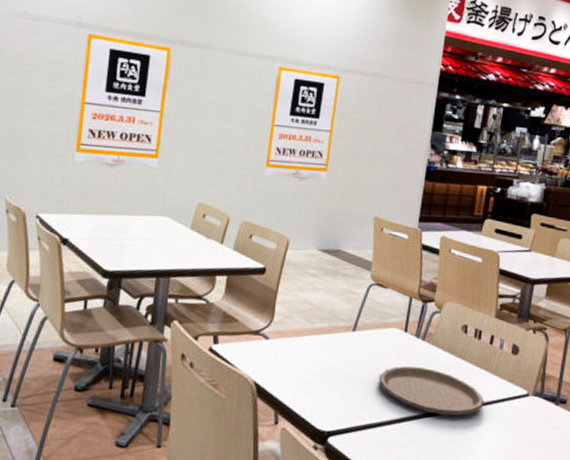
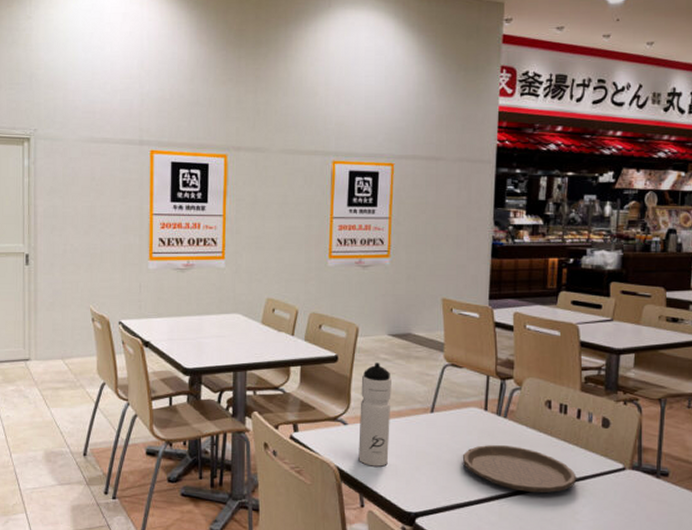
water bottle: none [277,277,317,384] -> present [359,363,391,467]

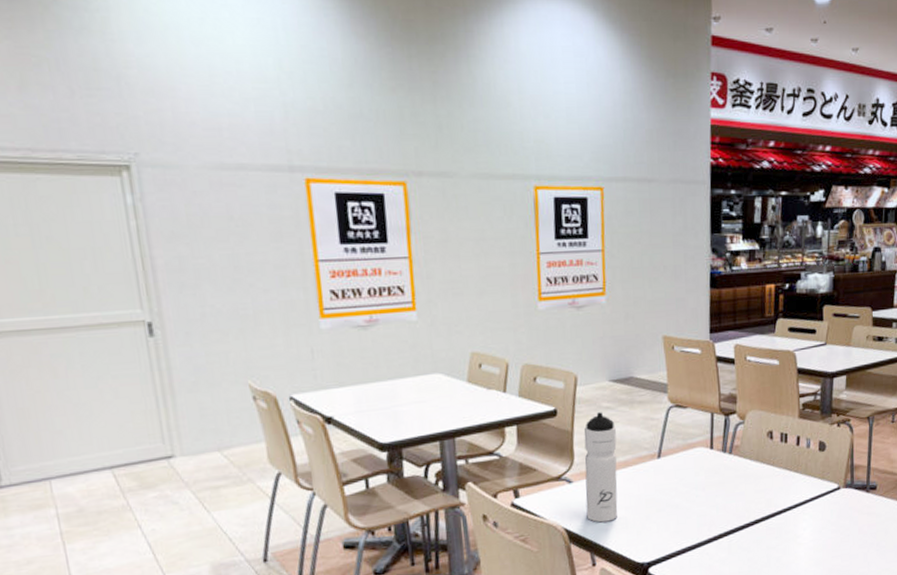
plate: present [462,445,577,494] -> none [691,480,798,525]

